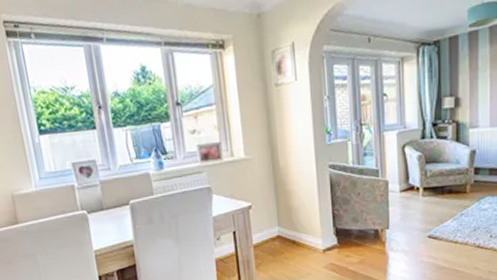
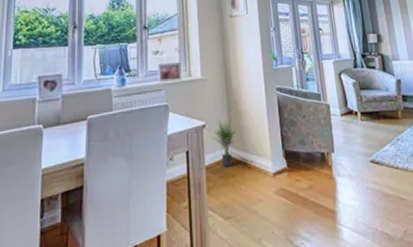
potted plant: none [258,199,286,245] -> present [211,119,237,167]

